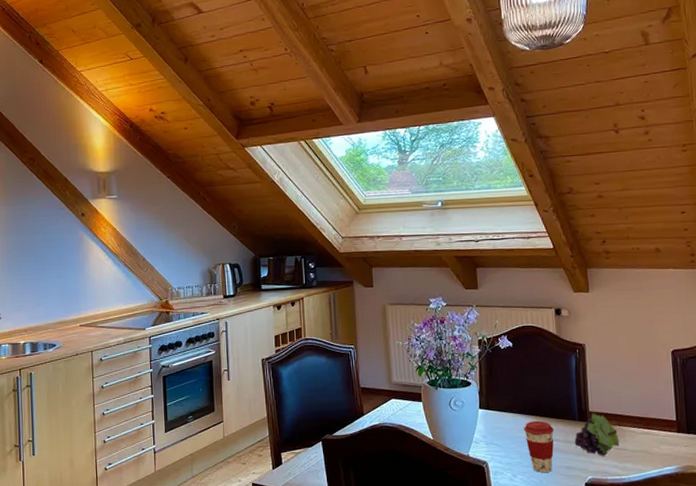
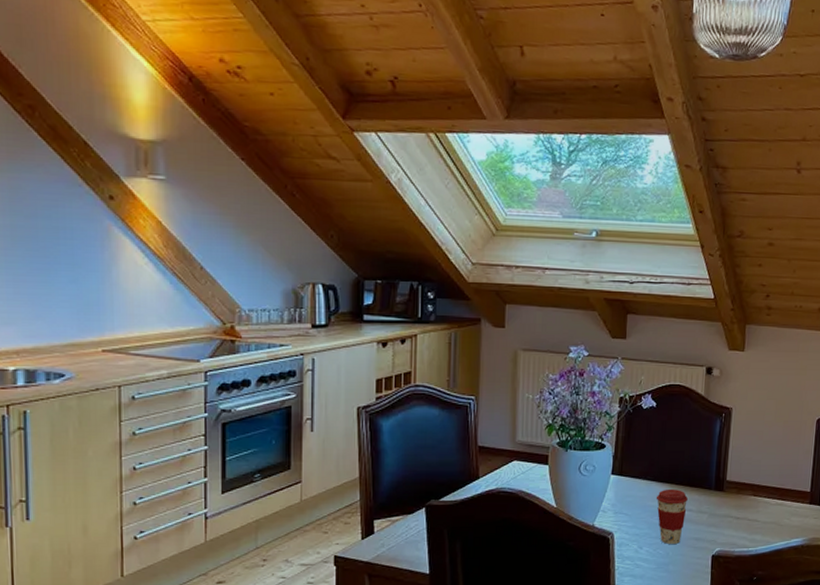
fruit: present [574,413,620,456] -> none [707,482,753,527]

